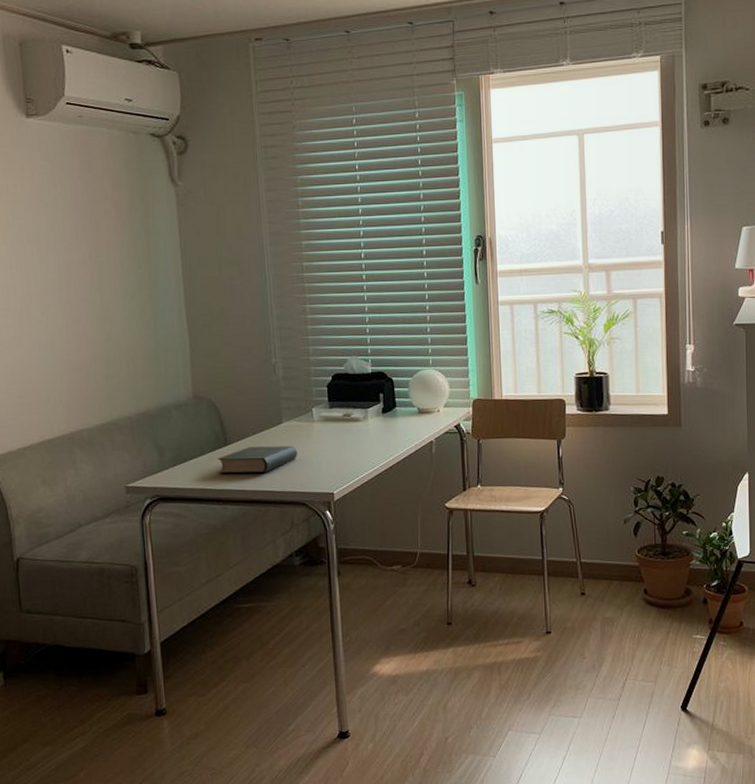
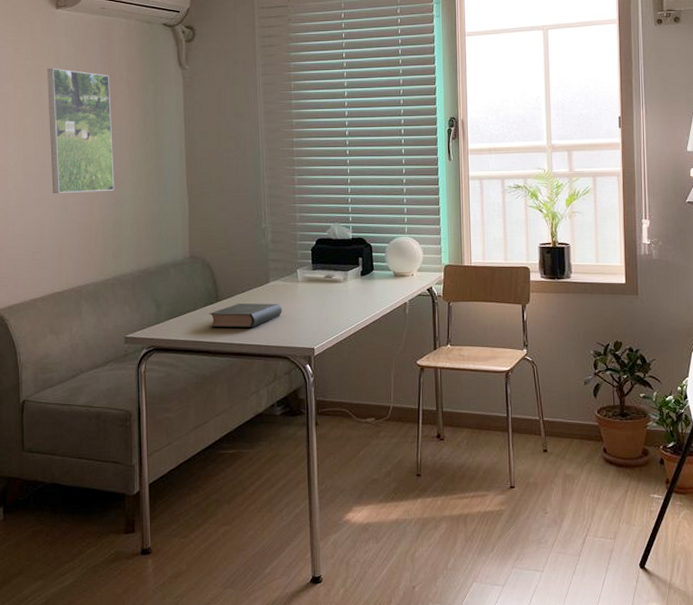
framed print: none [21,186,106,331] -> present [47,68,115,194]

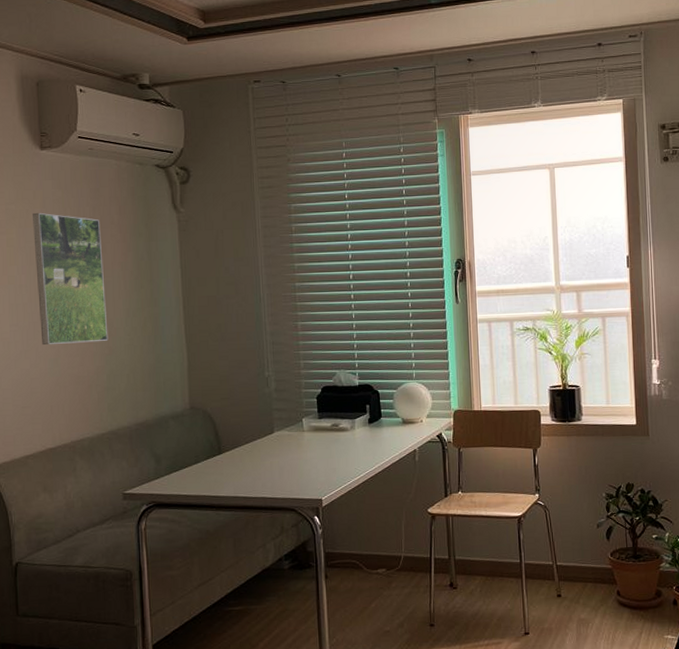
book: present [209,303,282,328] -> none [211,454,288,481]

